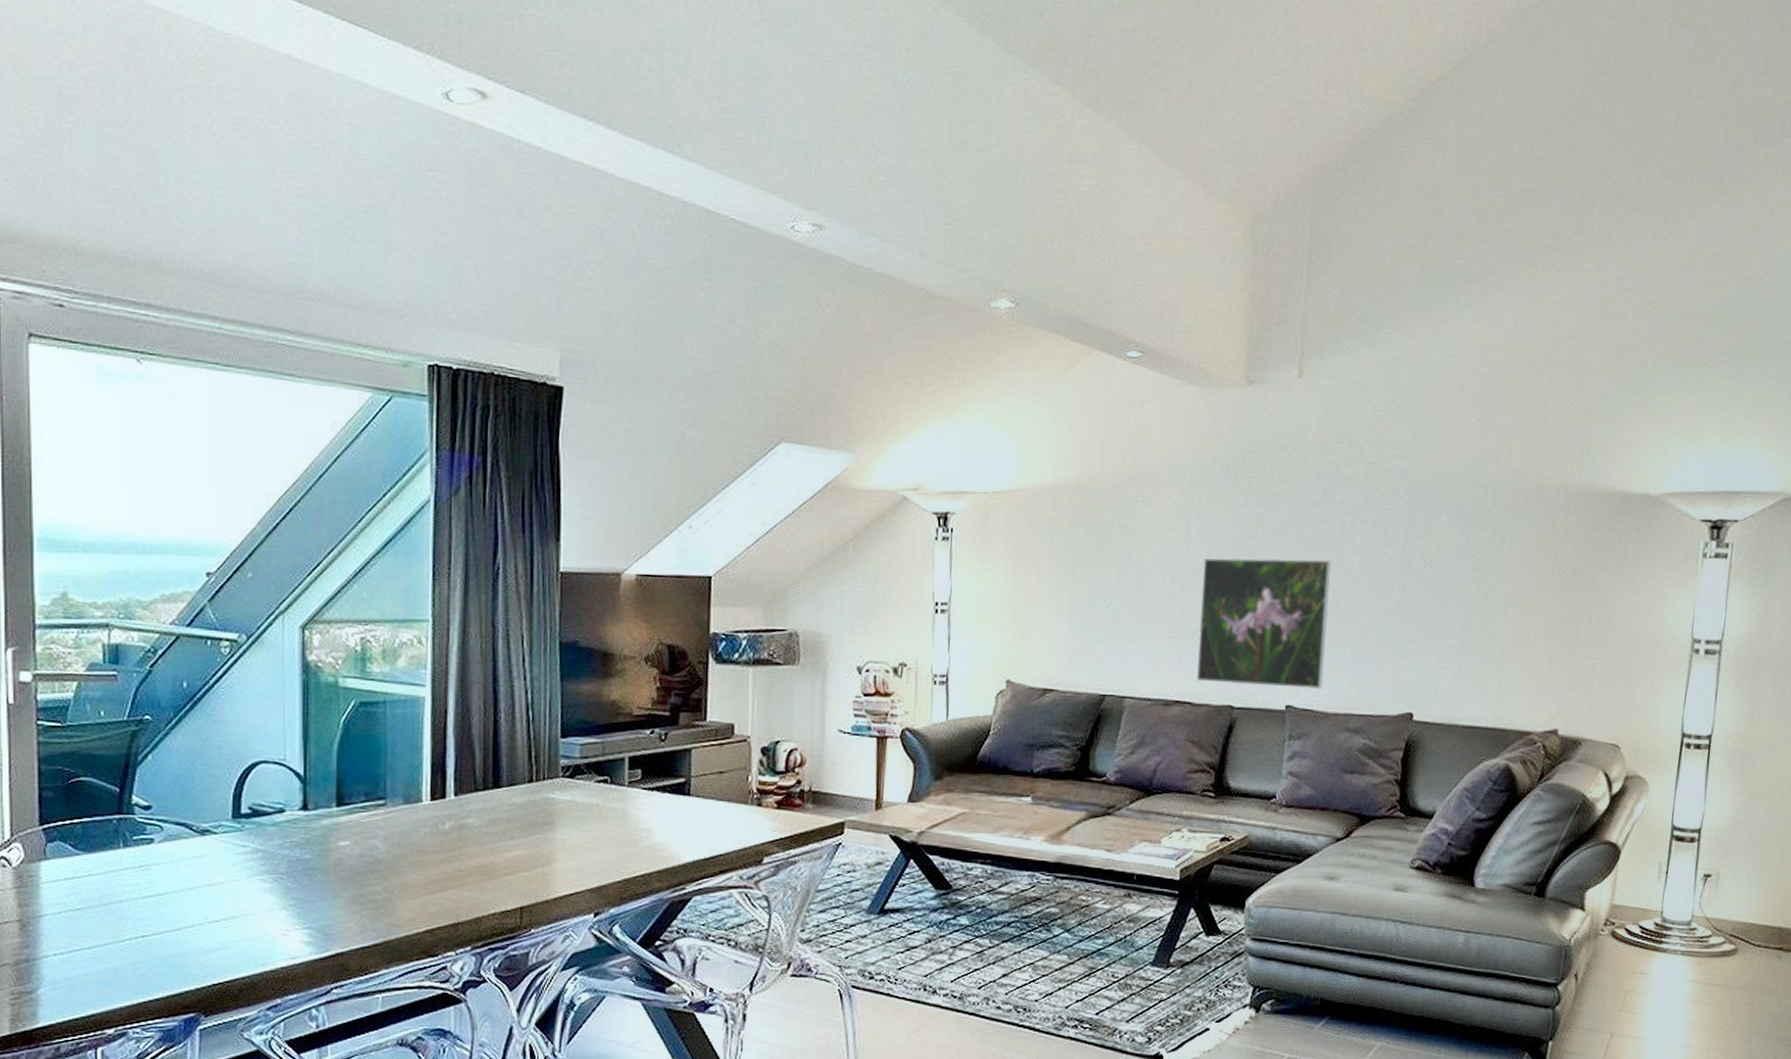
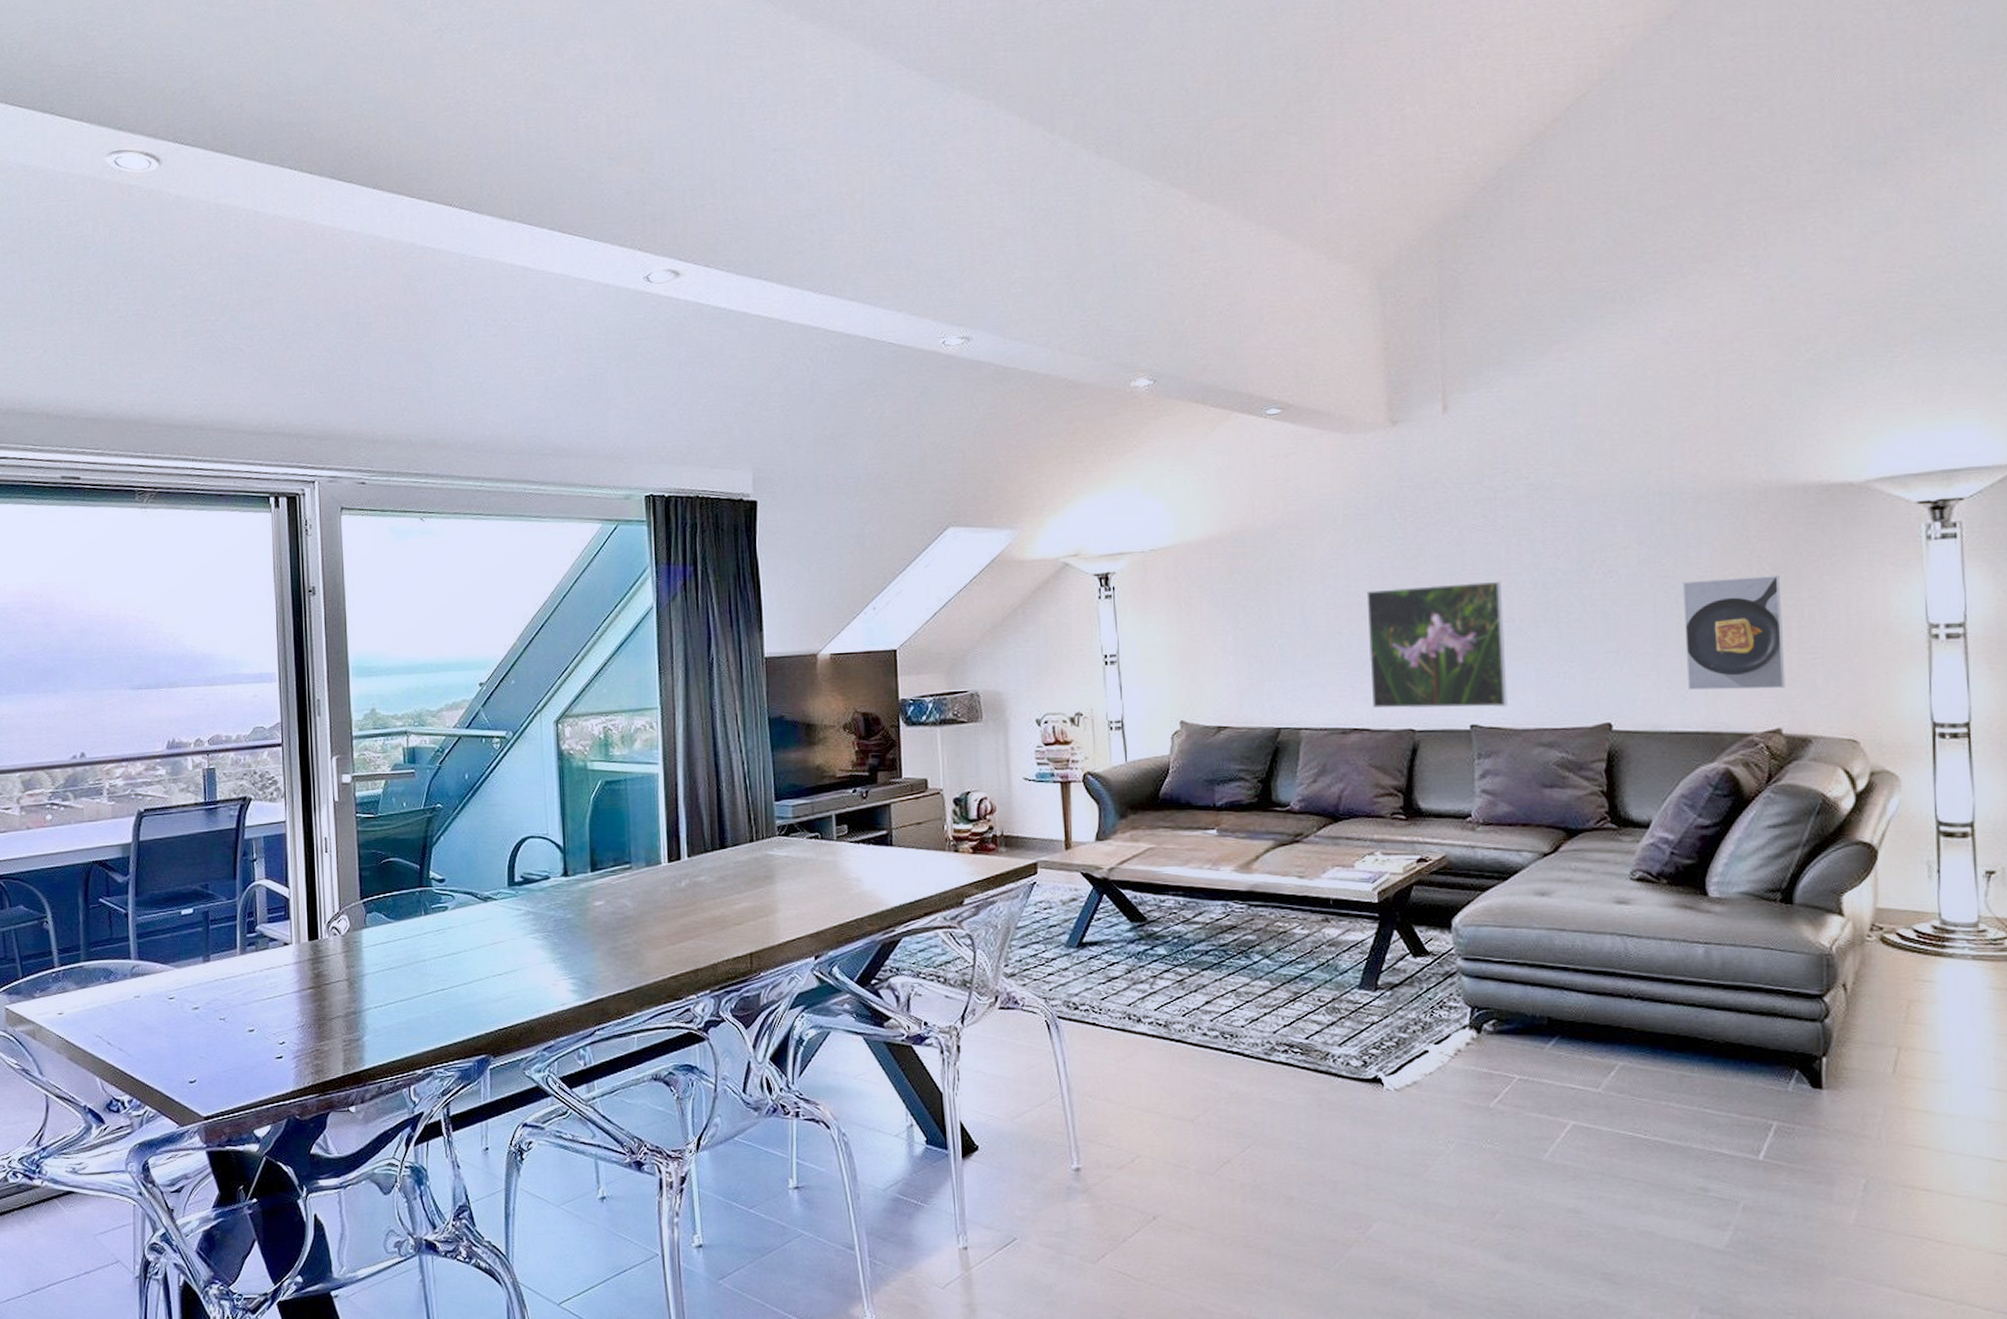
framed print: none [1483,577,1576,691] -> present [1682,576,1786,690]

